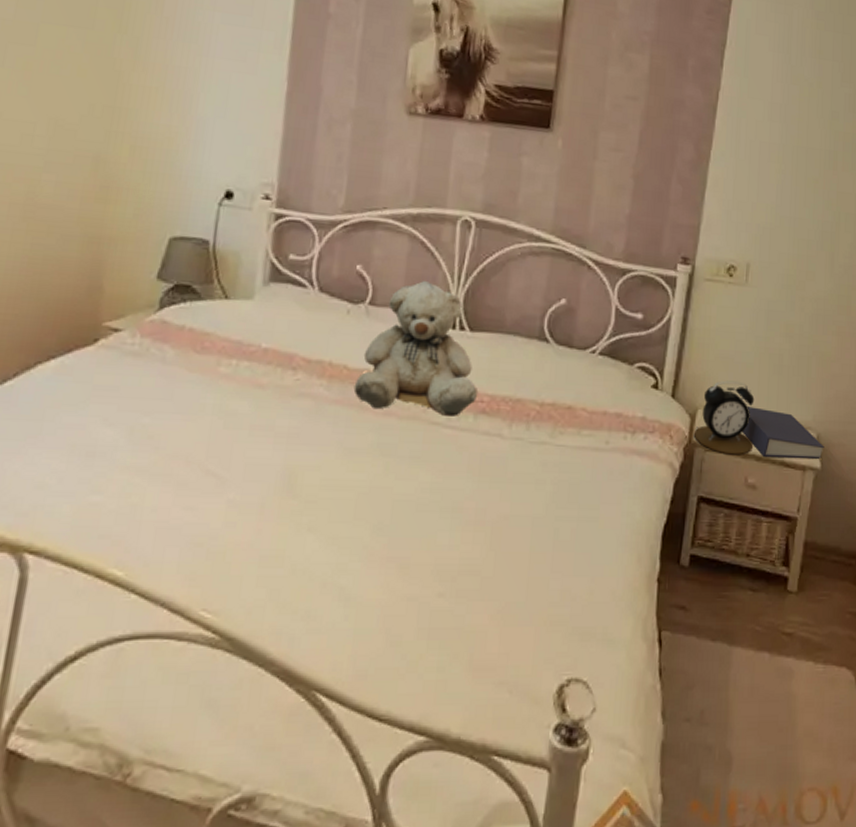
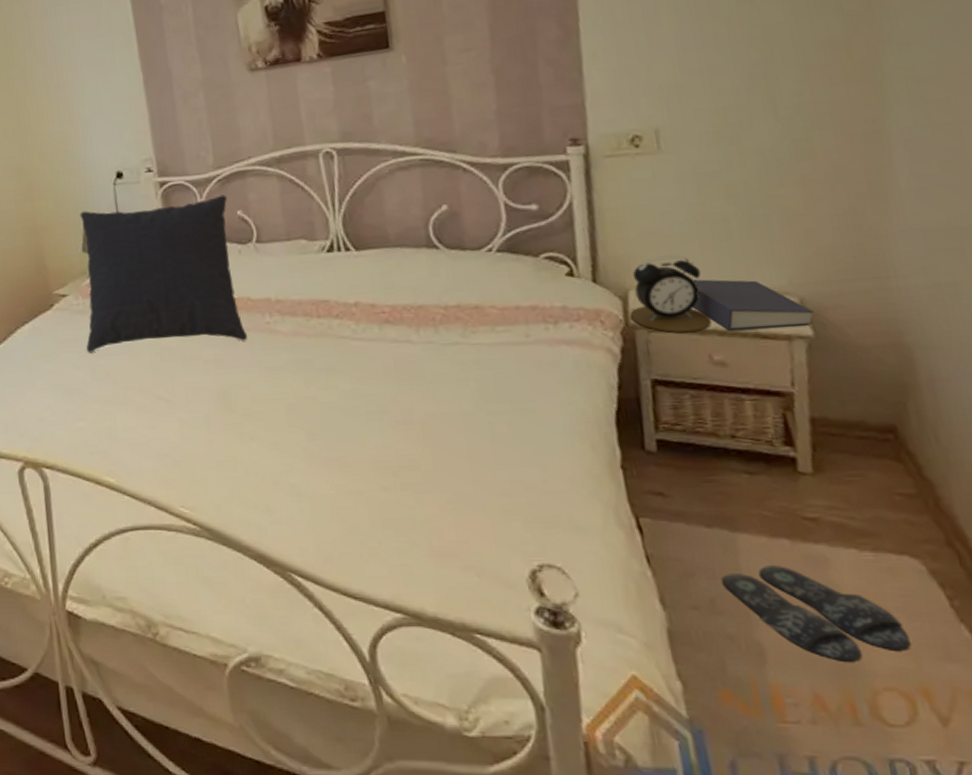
cushion: none [128,229,350,415] -> present [80,194,247,353]
teddy bear: present [353,280,479,416] -> none [260,212,378,332]
slippers: none [713,677,833,766] -> present [722,565,911,662]

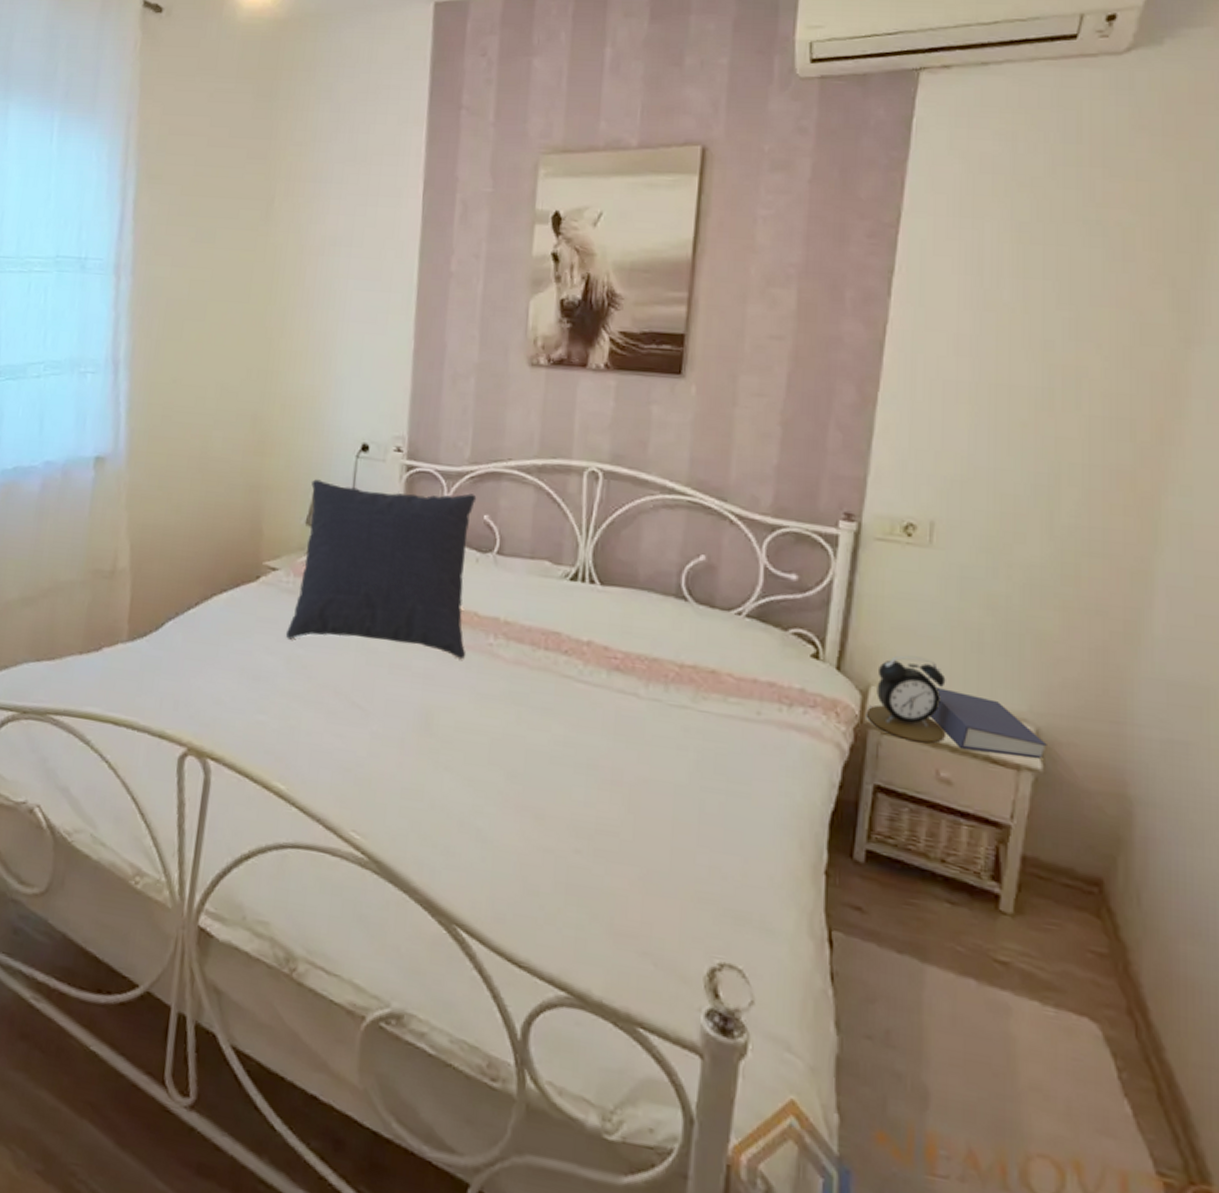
slippers: present [722,565,911,662] -> none [902,1004,1072,1122]

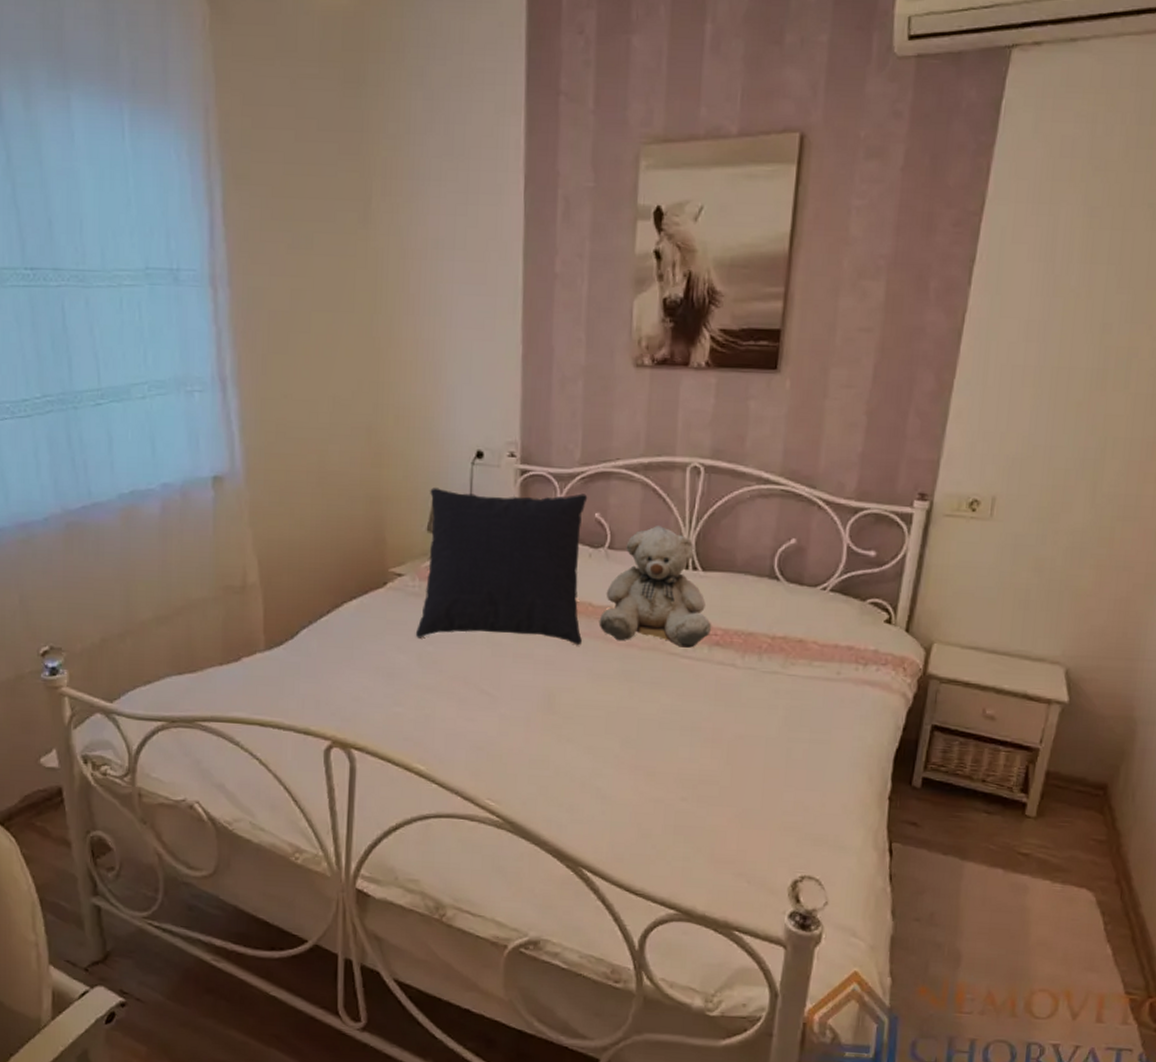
teddy bear: none [484,531,611,671] -> present [599,525,712,648]
alarm clock: present [866,655,946,743] -> none [928,615,996,688]
book: present [930,688,1047,758] -> none [981,641,1074,693]

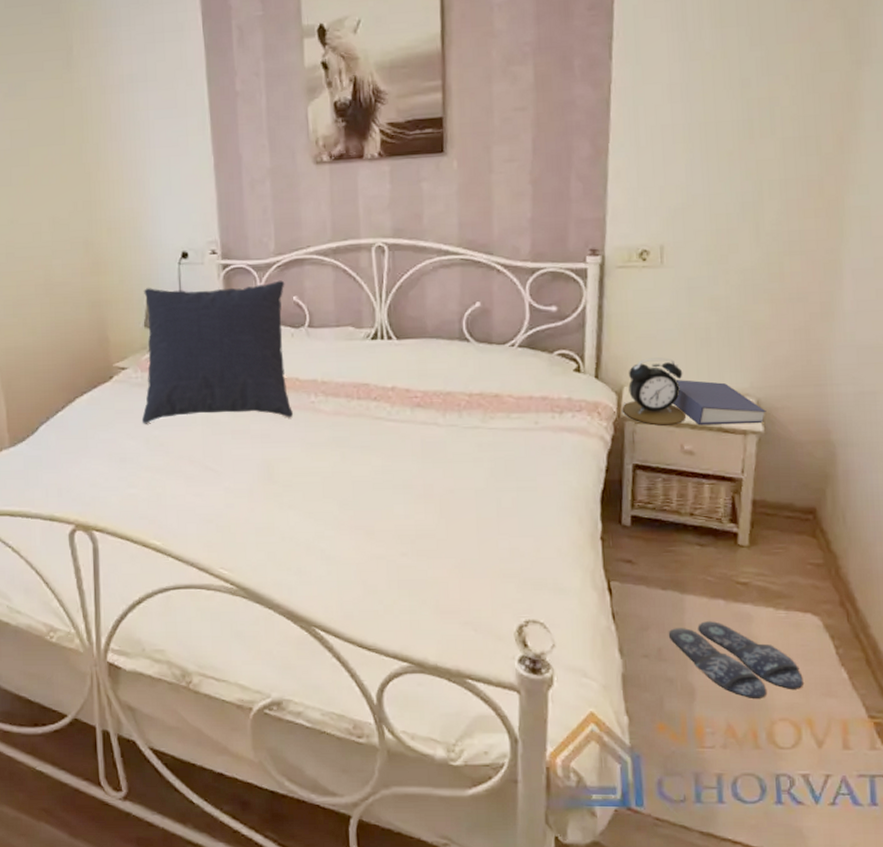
teddy bear: present [599,525,712,648] -> none [306,301,412,411]
alarm clock: none [928,615,996,688] -> present [622,357,686,425]
slippers: none [944,889,1069,969] -> present [669,621,803,698]
book: none [981,641,1074,693] -> present [673,380,766,426]

